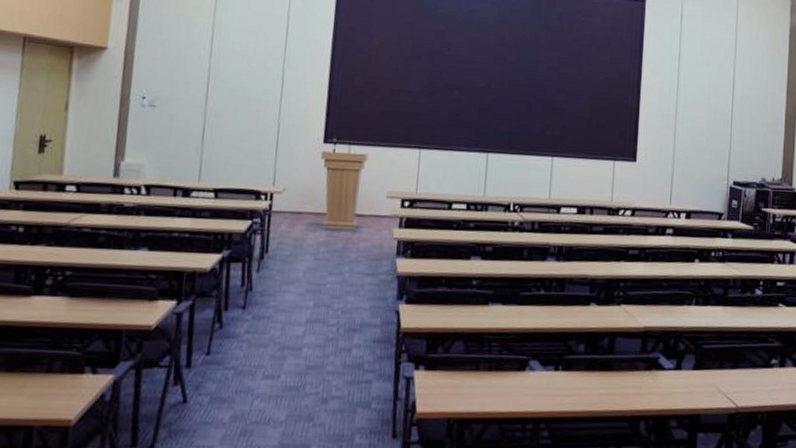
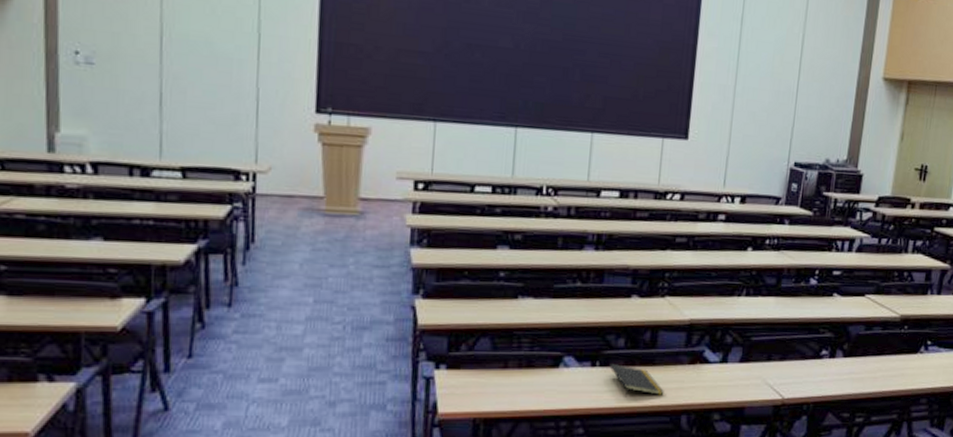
notepad: none [571,368,623,402] -> present [609,364,664,398]

